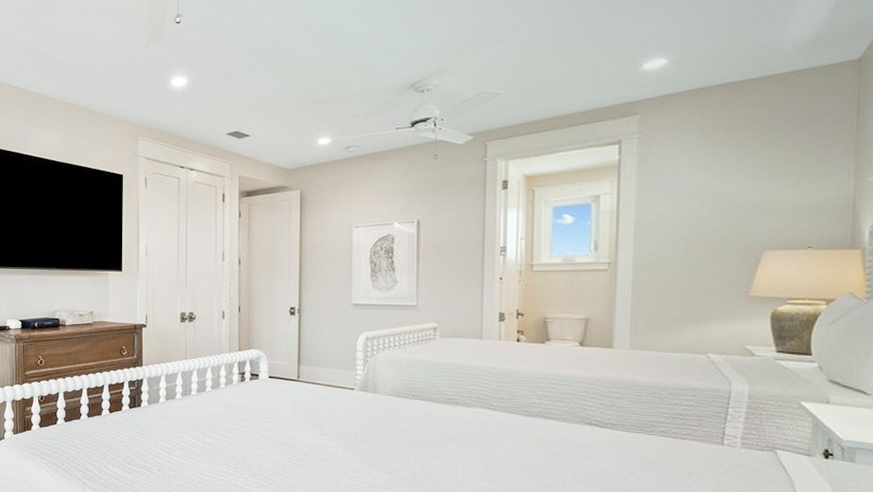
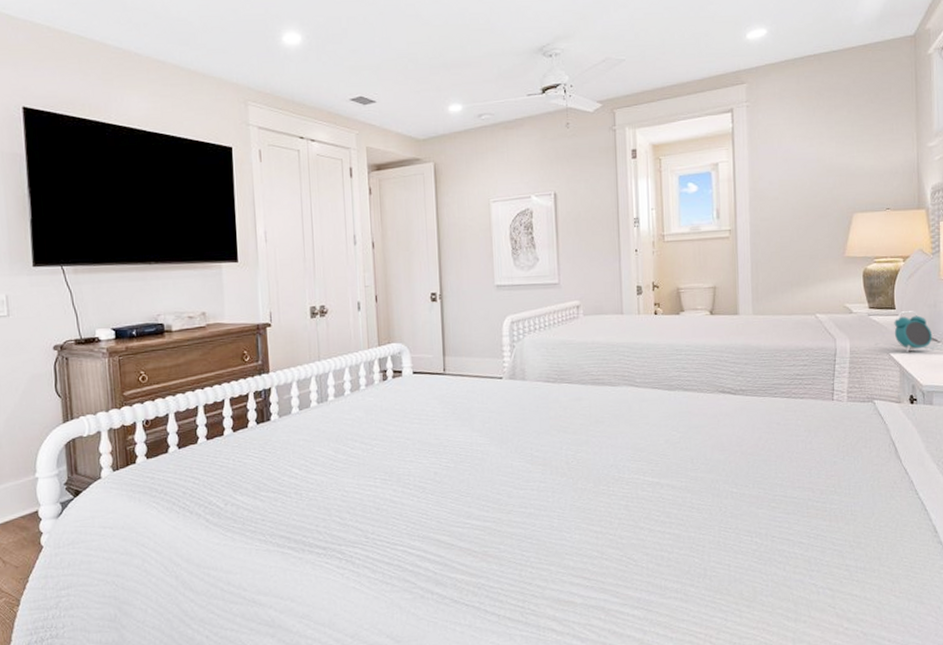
alarm clock: none [808,358,860,403] -> present [894,311,933,352]

